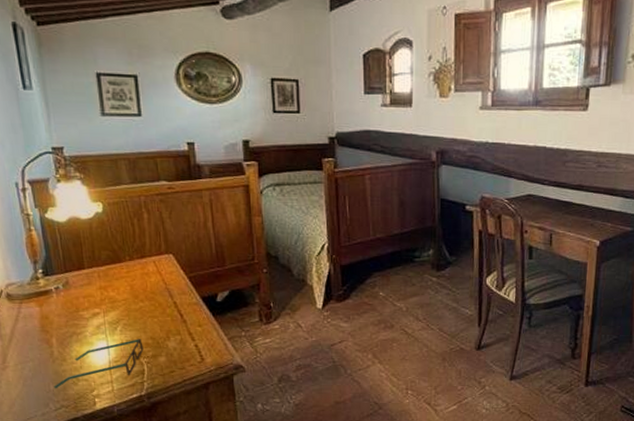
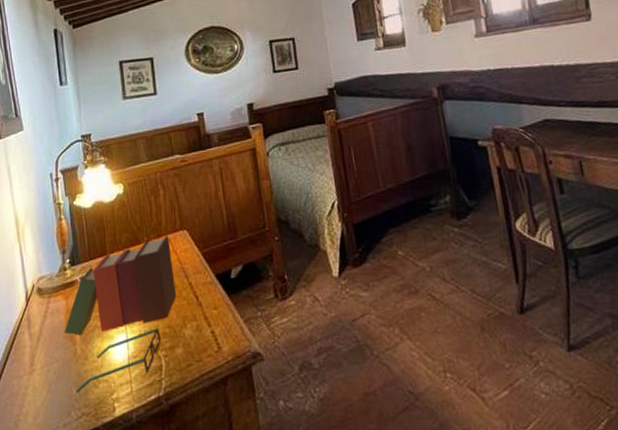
books: none [38,258,160,340] -> present [64,236,176,336]

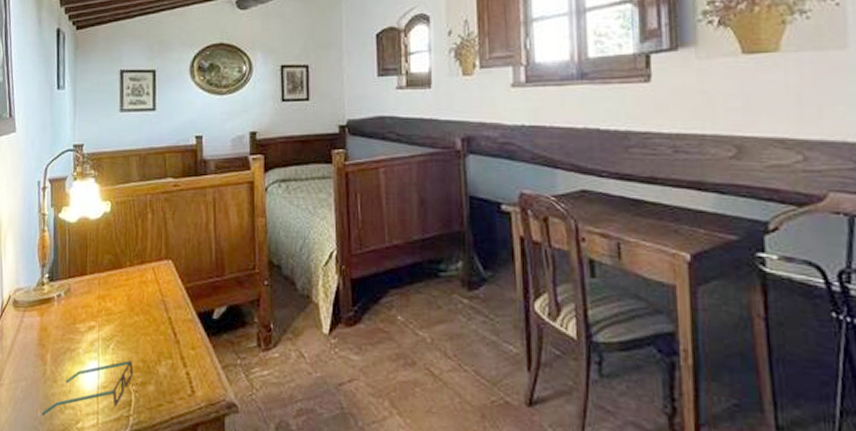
books: present [64,236,176,336] -> none [35,263,154,356]

